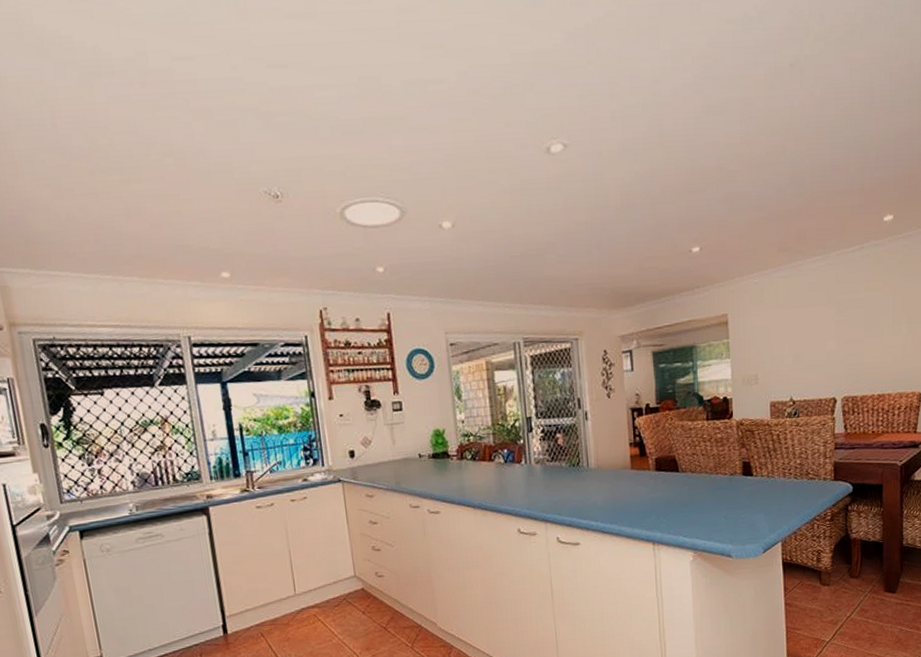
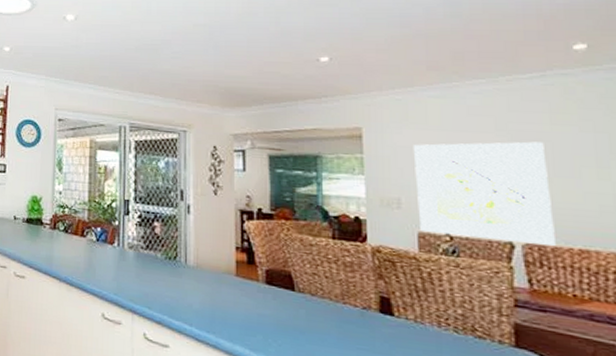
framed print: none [767,308,863,401] -> present [413,141,556,246]

